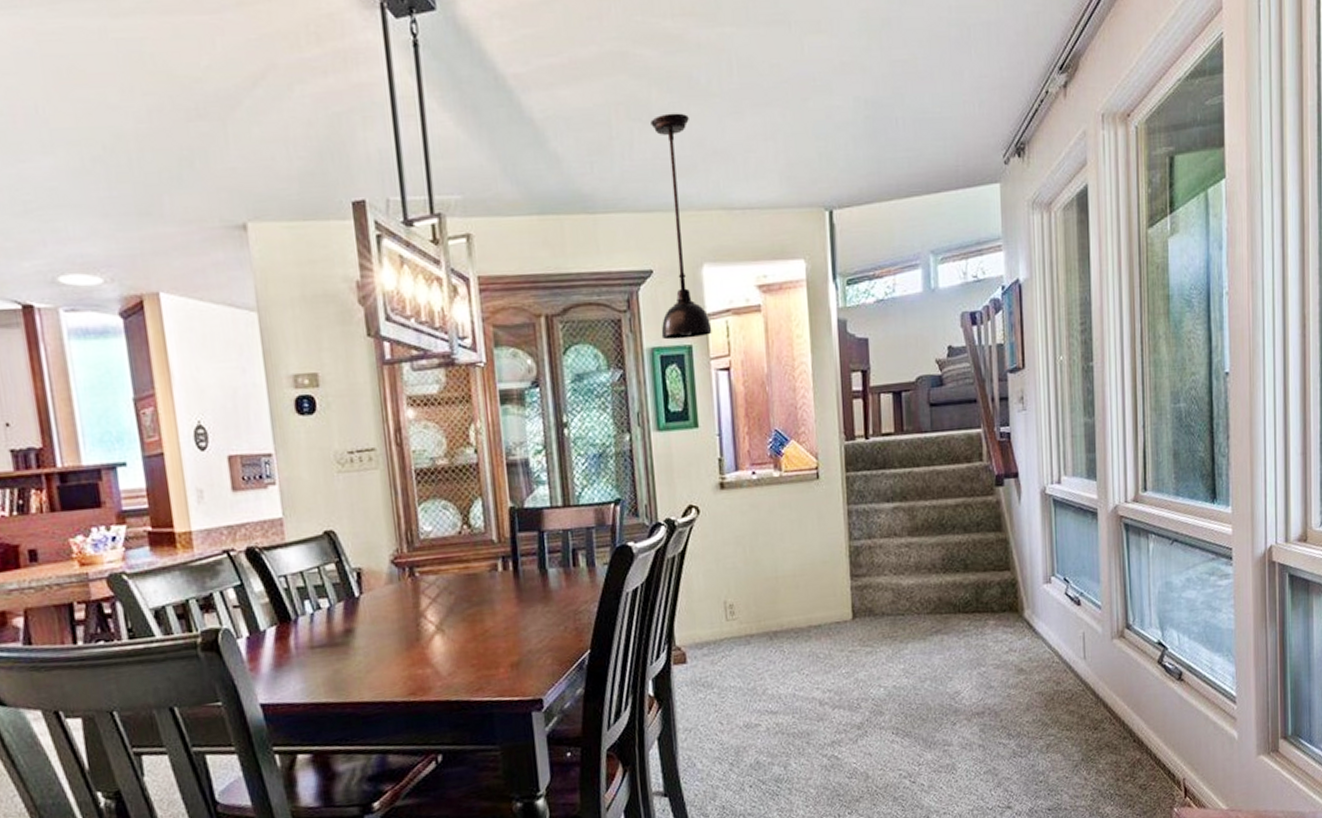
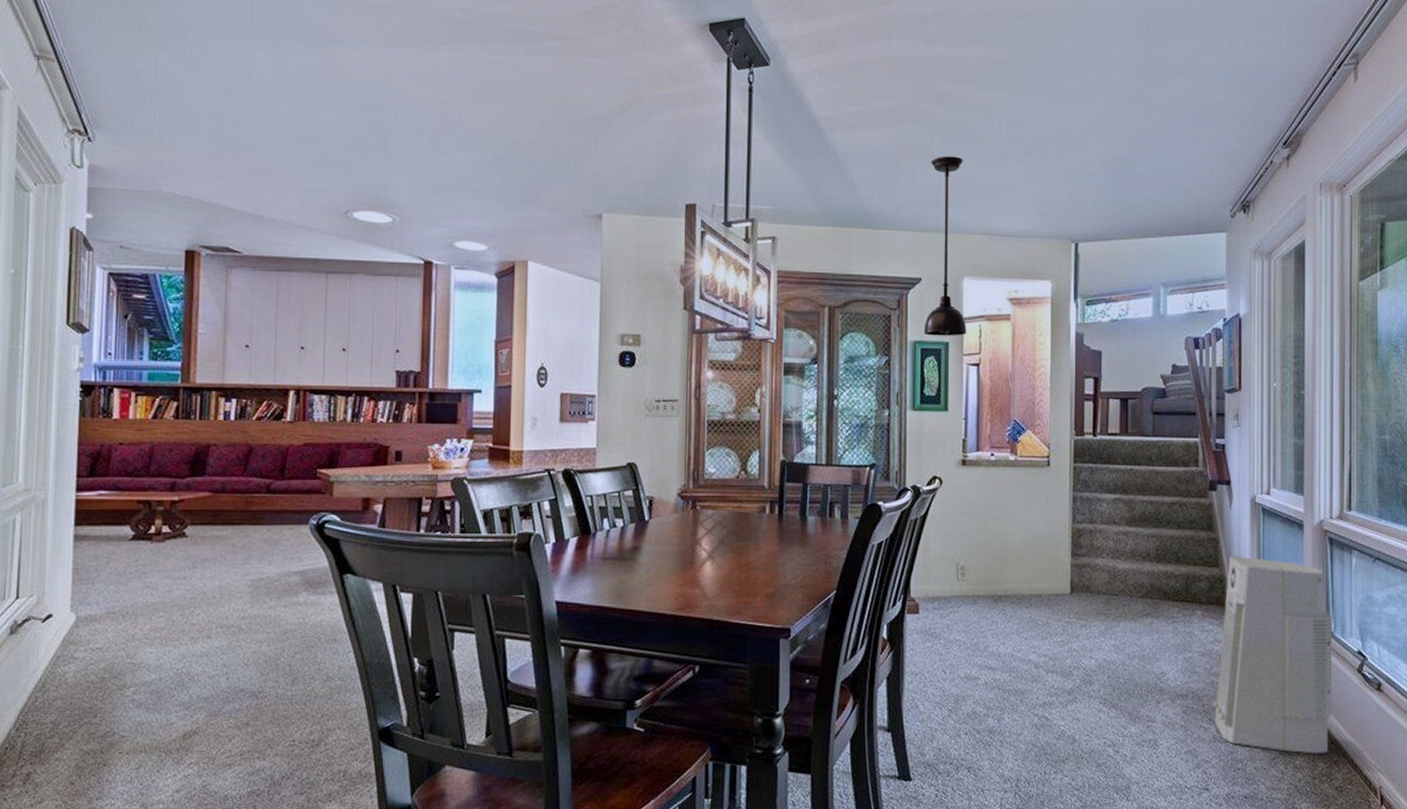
air purifier: none [1011,555,1134,757] -> present [1213,556,1333,754]

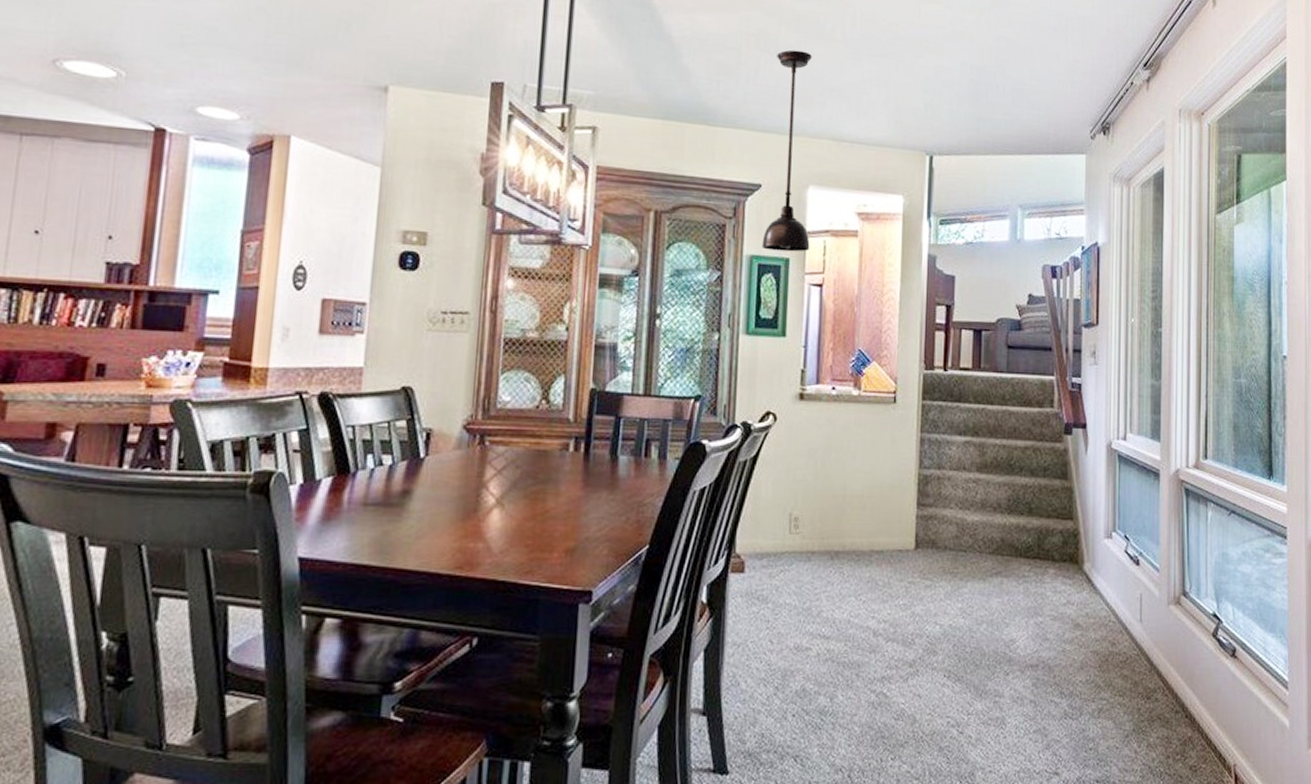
air purifier: present [1213,556,1333,754] -> none [1065,507,1187,730]

